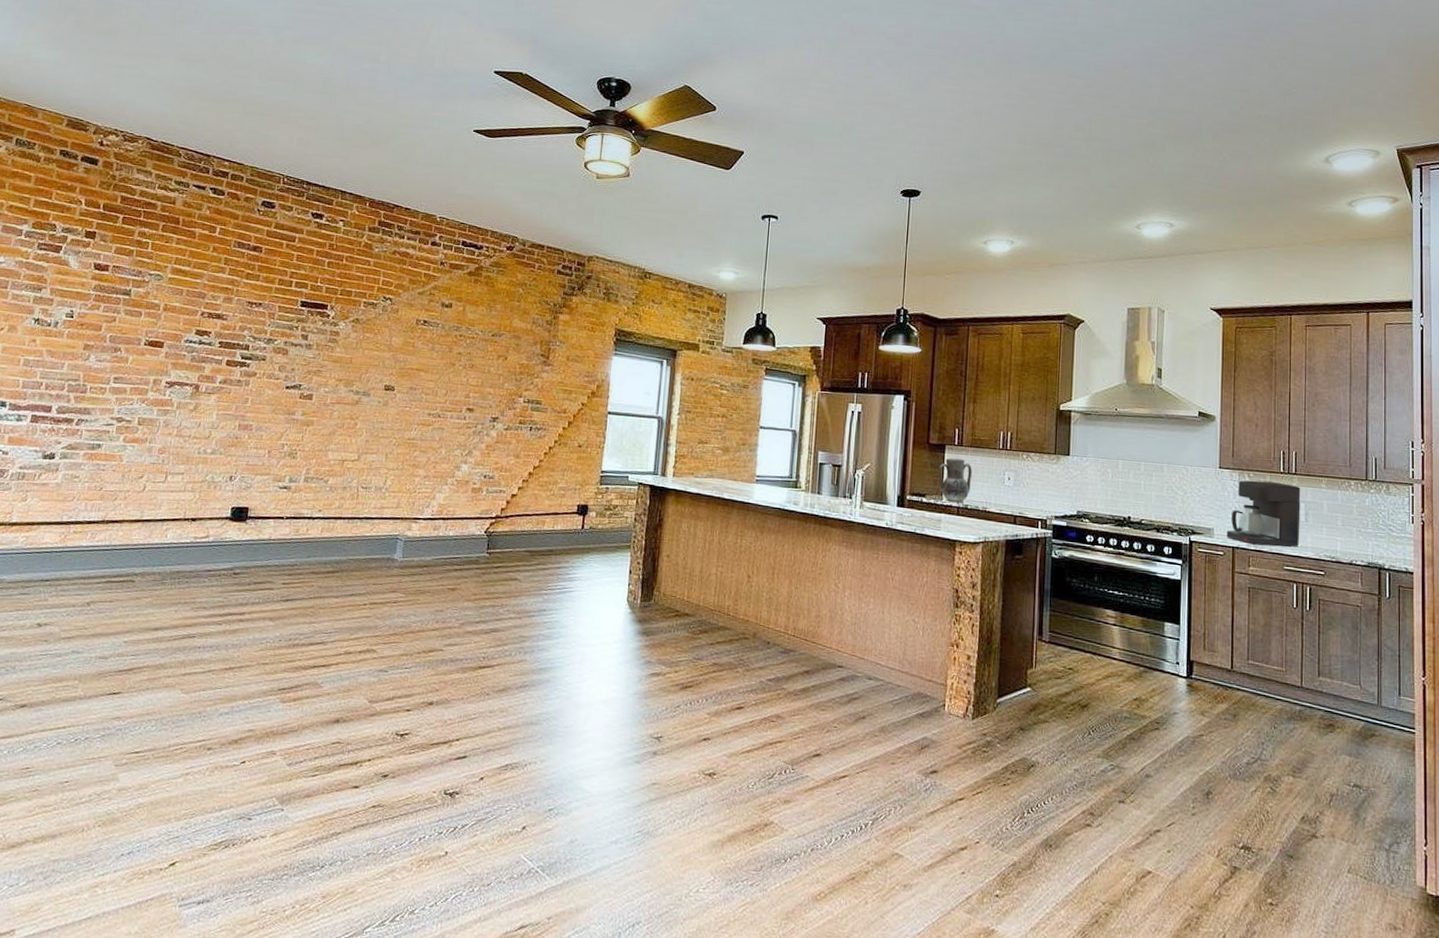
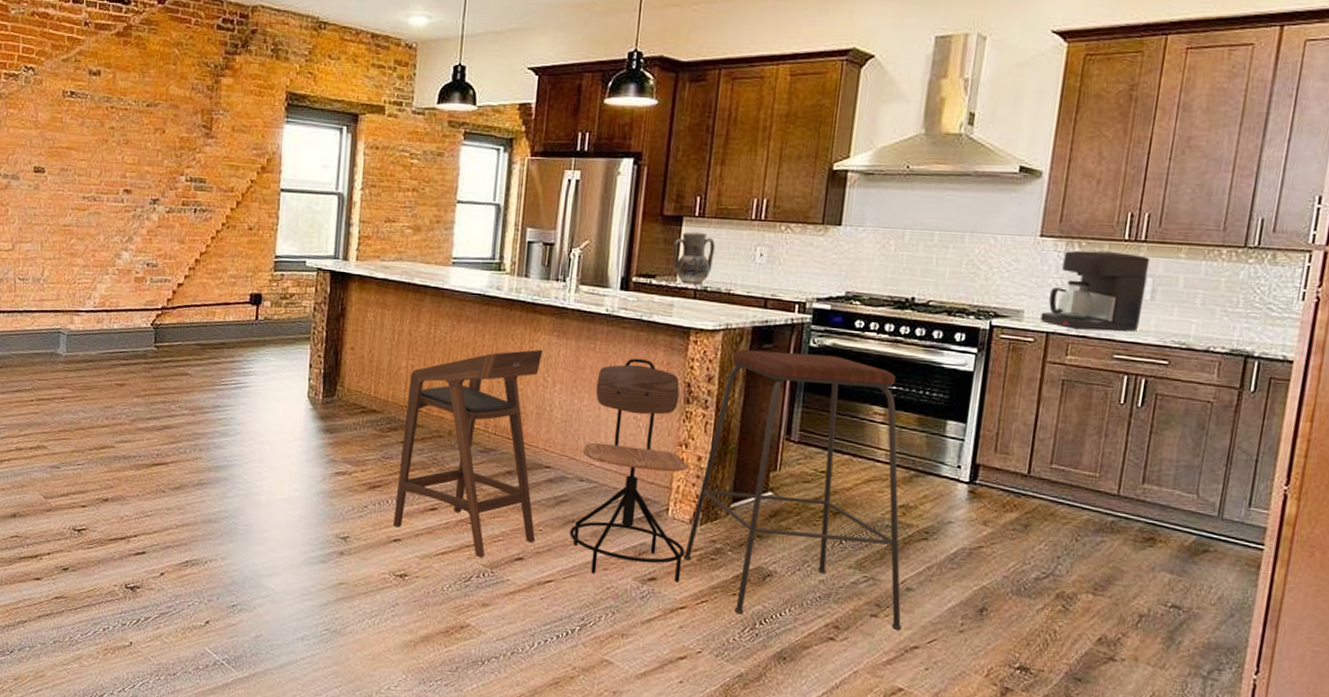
bar stool: none [703,558,835,755] -> present [393,349,543,558]
chair: none [860,567,961,775] -> present [569,358,688,582]
bar stool: none [959,559,1145,815] -> present [683,349,902,630]

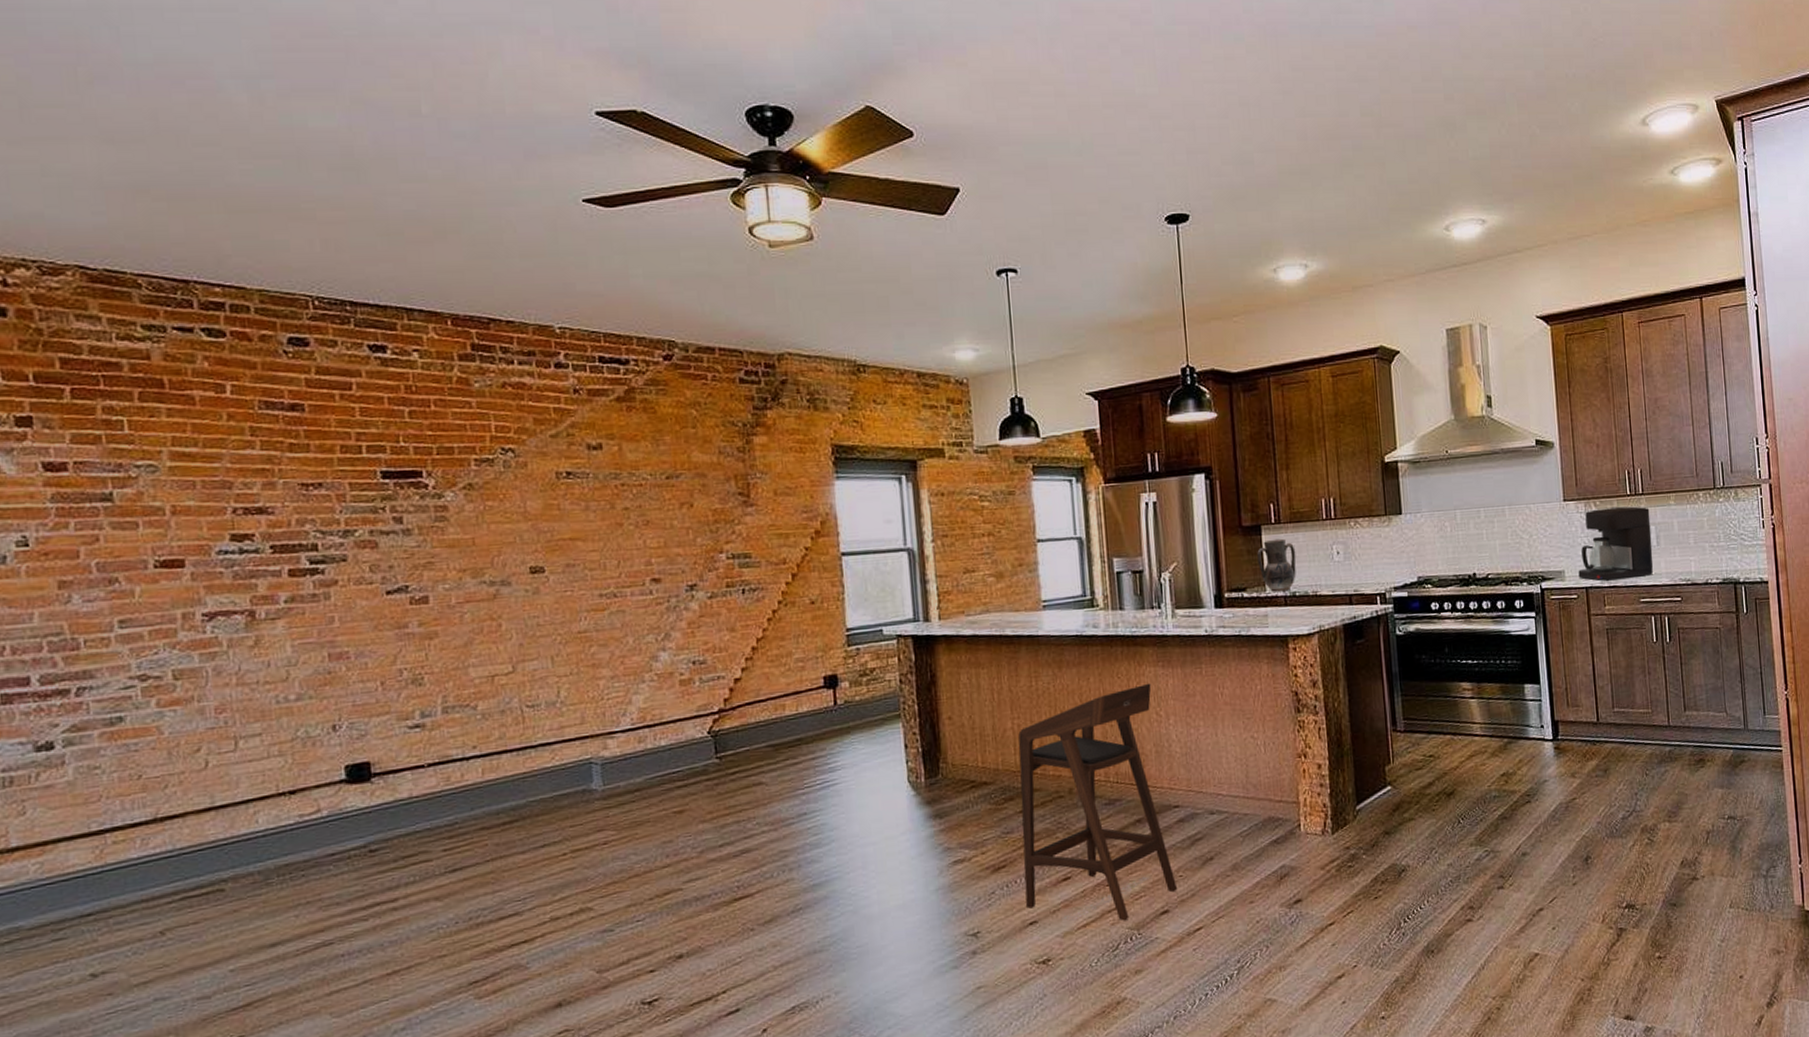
chair: present [569,358,688,582] -> none [1208,675,1324,910]
bar stool: present [683,349,902,630] -> none [1322,640,1526,917]

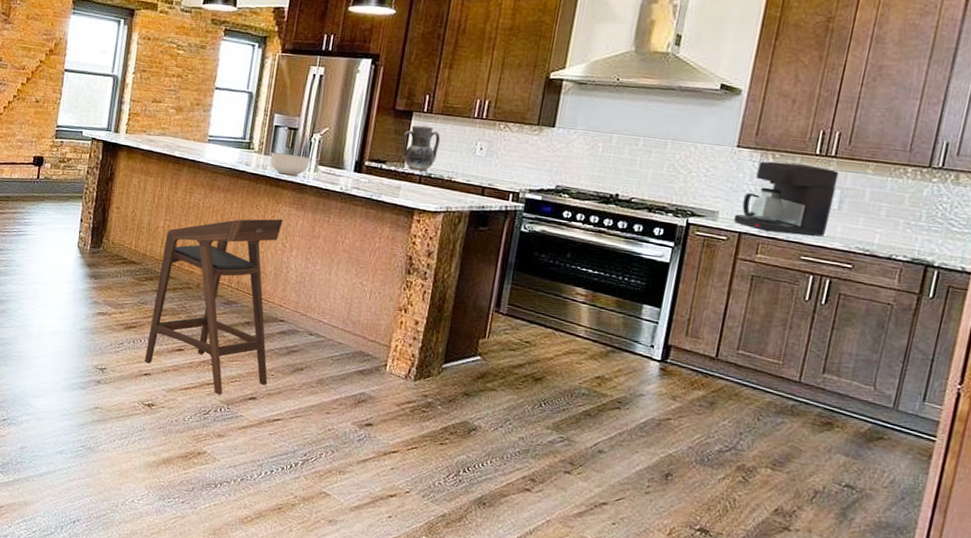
bowl: none [1119,602,1165,630] -> present [270,152,311,176]

